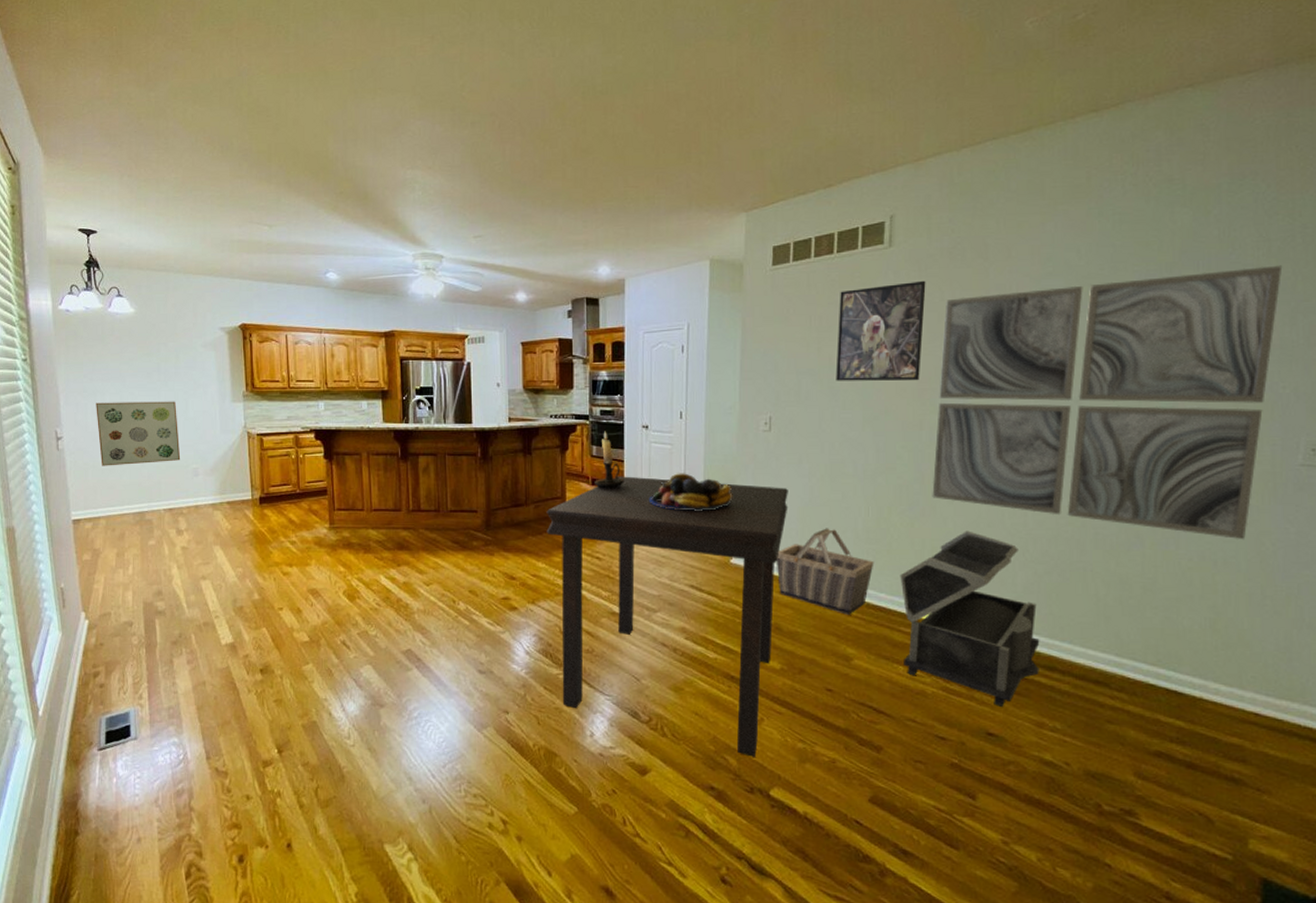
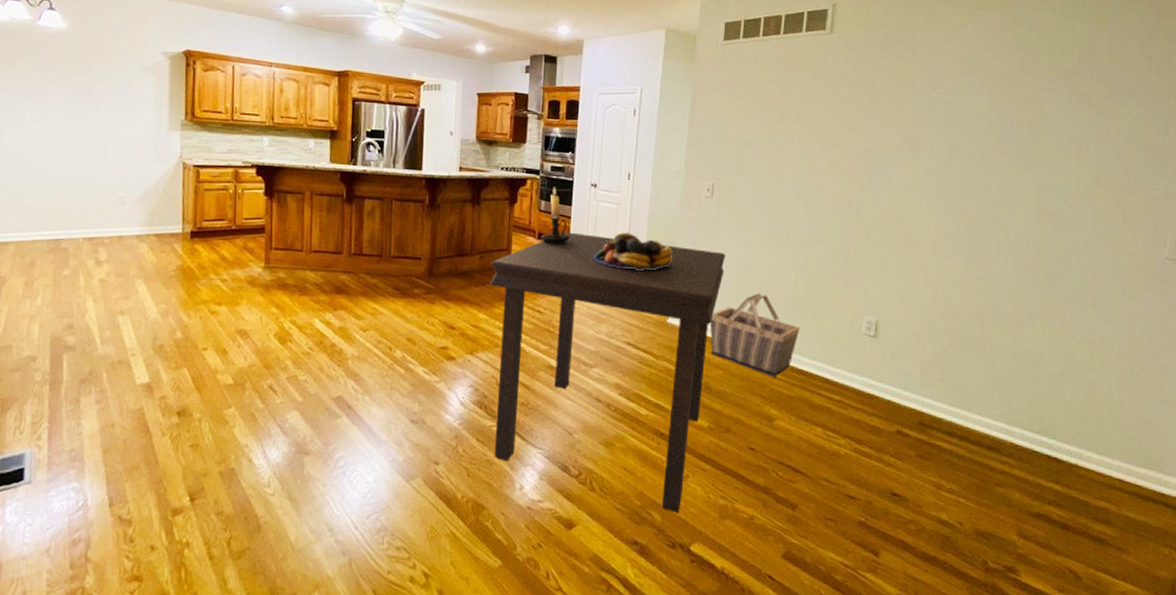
wall art: present [96,401,181,466] -> none [13,119,107,189]
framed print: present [836,280,926,381] -> none [775,67,861,160]
treasure chest: present [900,530,1040,707] -> none [821,302,943,469]
wall art: present [932,265,1283,540] -> none [855,80,1160,323]

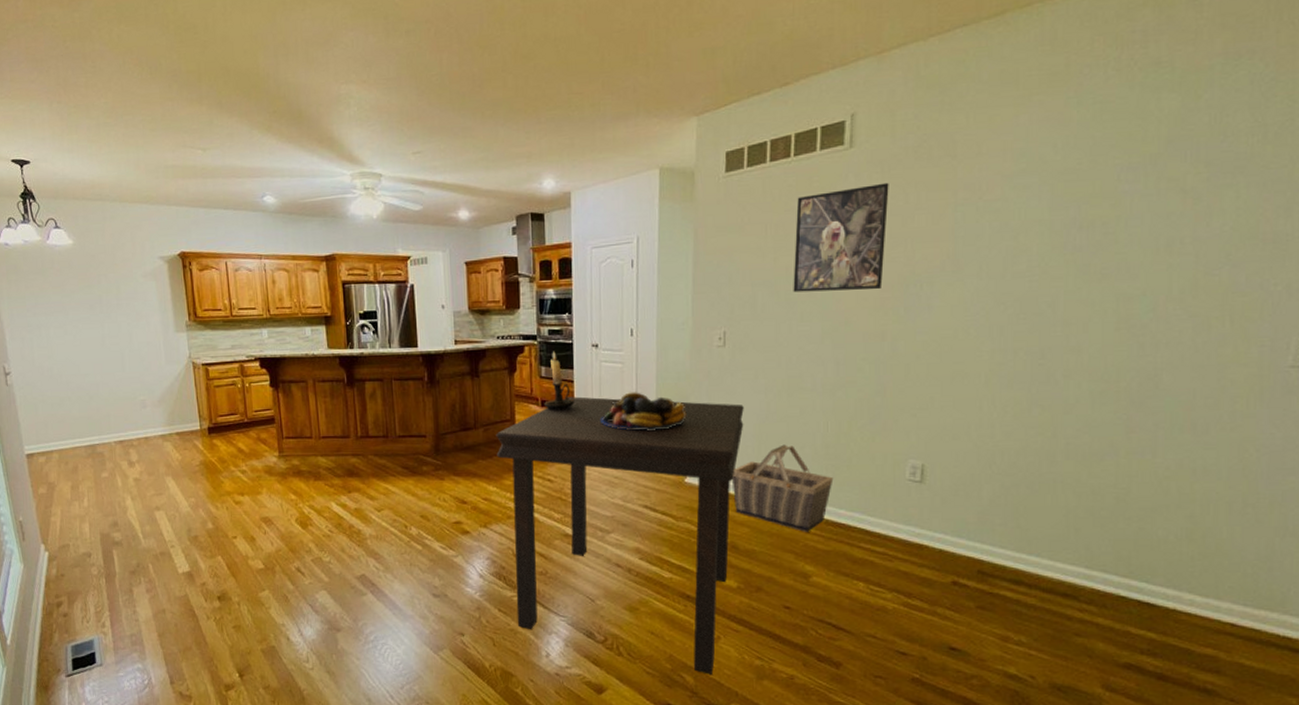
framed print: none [775,67,861,160] -> present [793,182,889,293]

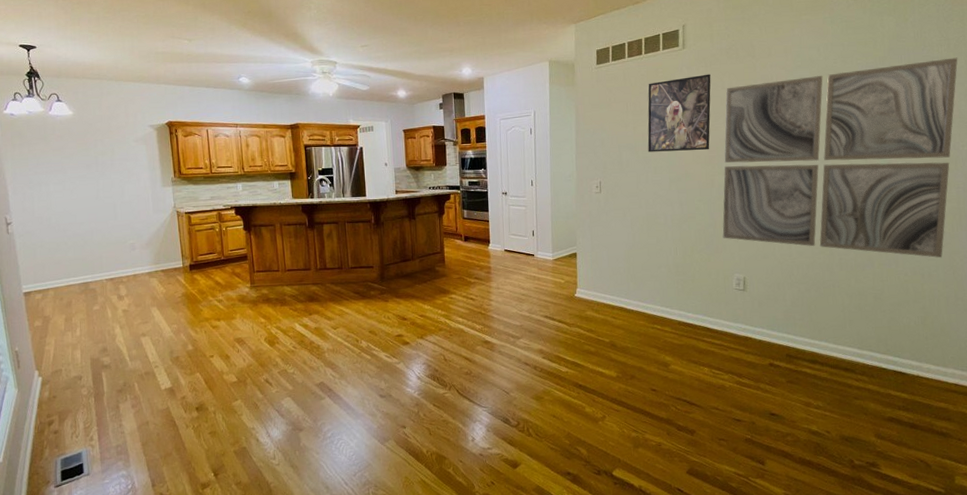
dining table: present [496,396,744,674] -> none [429,233,617,447]
candle holder: present [544,351,575,409] -> none [467,198,490,243]
fruit bowl: present [601,392,687,431] -> none [510,228,575,258]
basket: present [731,444,834,532] -> none [609,265,683,331]
wall art: none [894,152,1279,447] -> present [722,57,958,258]

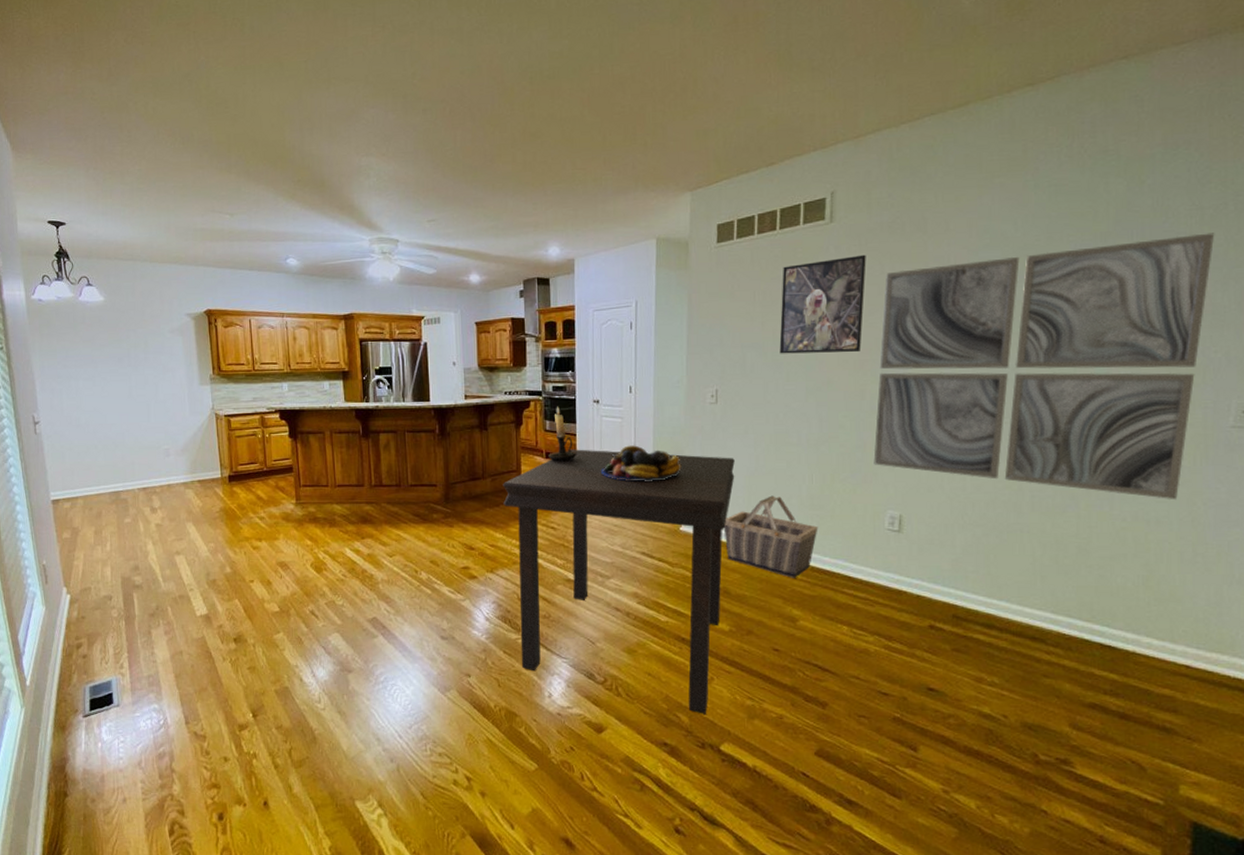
dining table: none [429,233,617,447] -> present [502,449,735,714]
candle holder: none [467,198,490,243] -> present [548,406,577,461]
fruit bowl: none [510,228,575,258] -> present [601,445,682,482]
basket: none [609,265,683,331] -> present [723,495,818,578]

